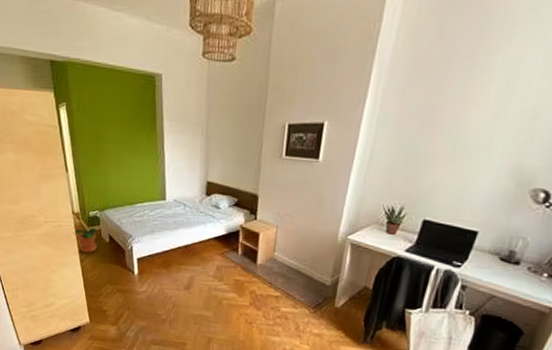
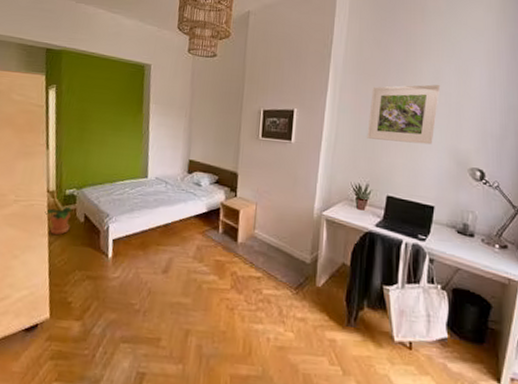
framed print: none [409,84,517,162] -> present [367,84,441,145]

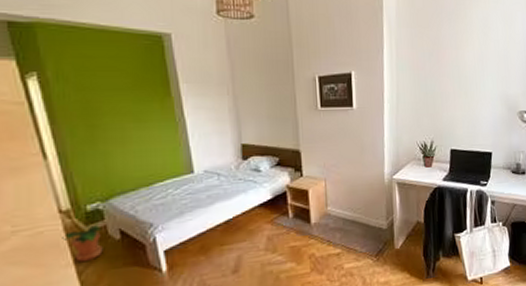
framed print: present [367,84,441,145] -> none [427,33,490,95]

